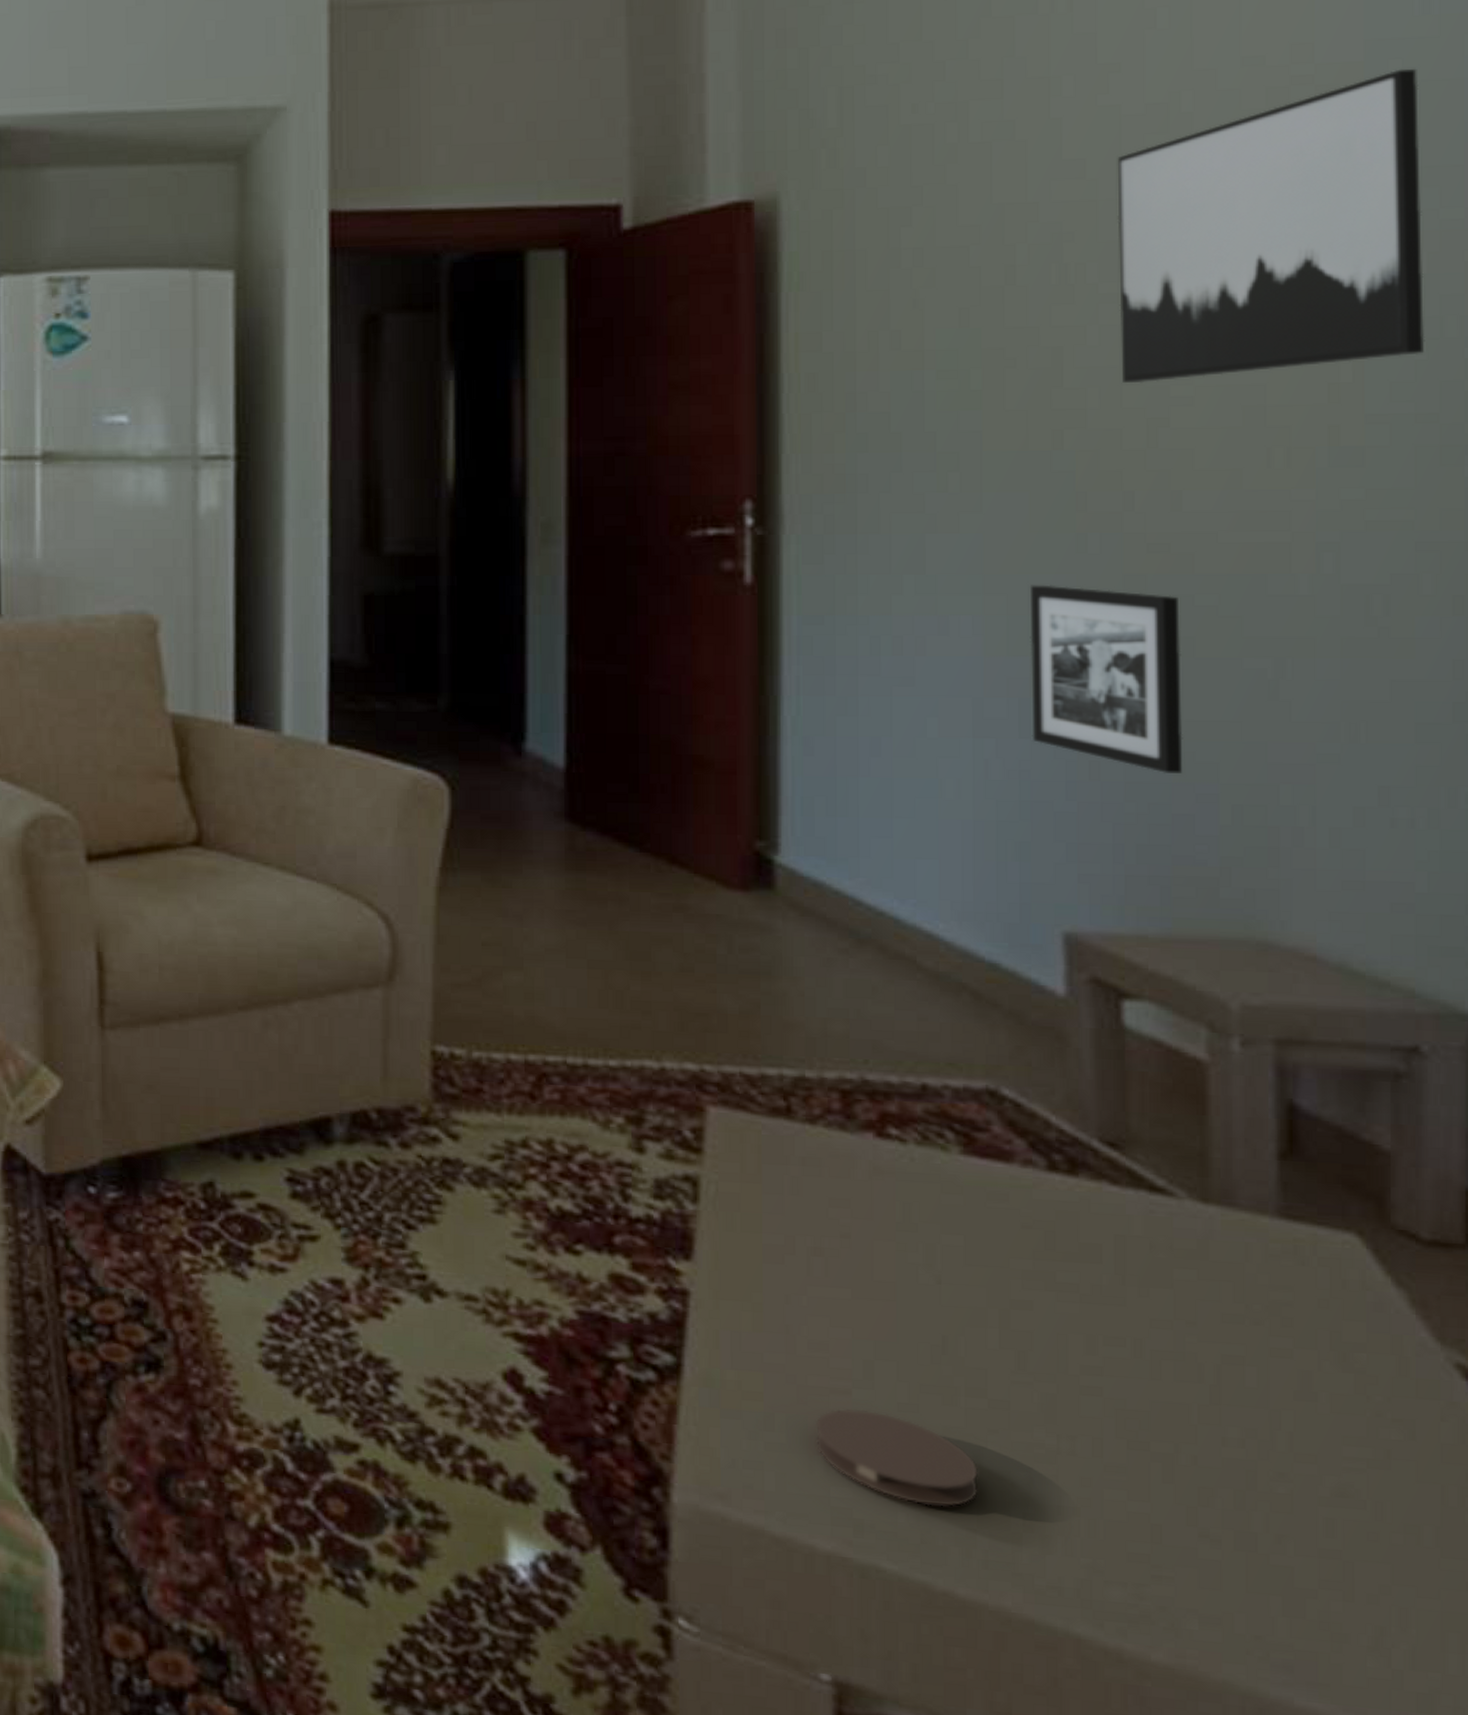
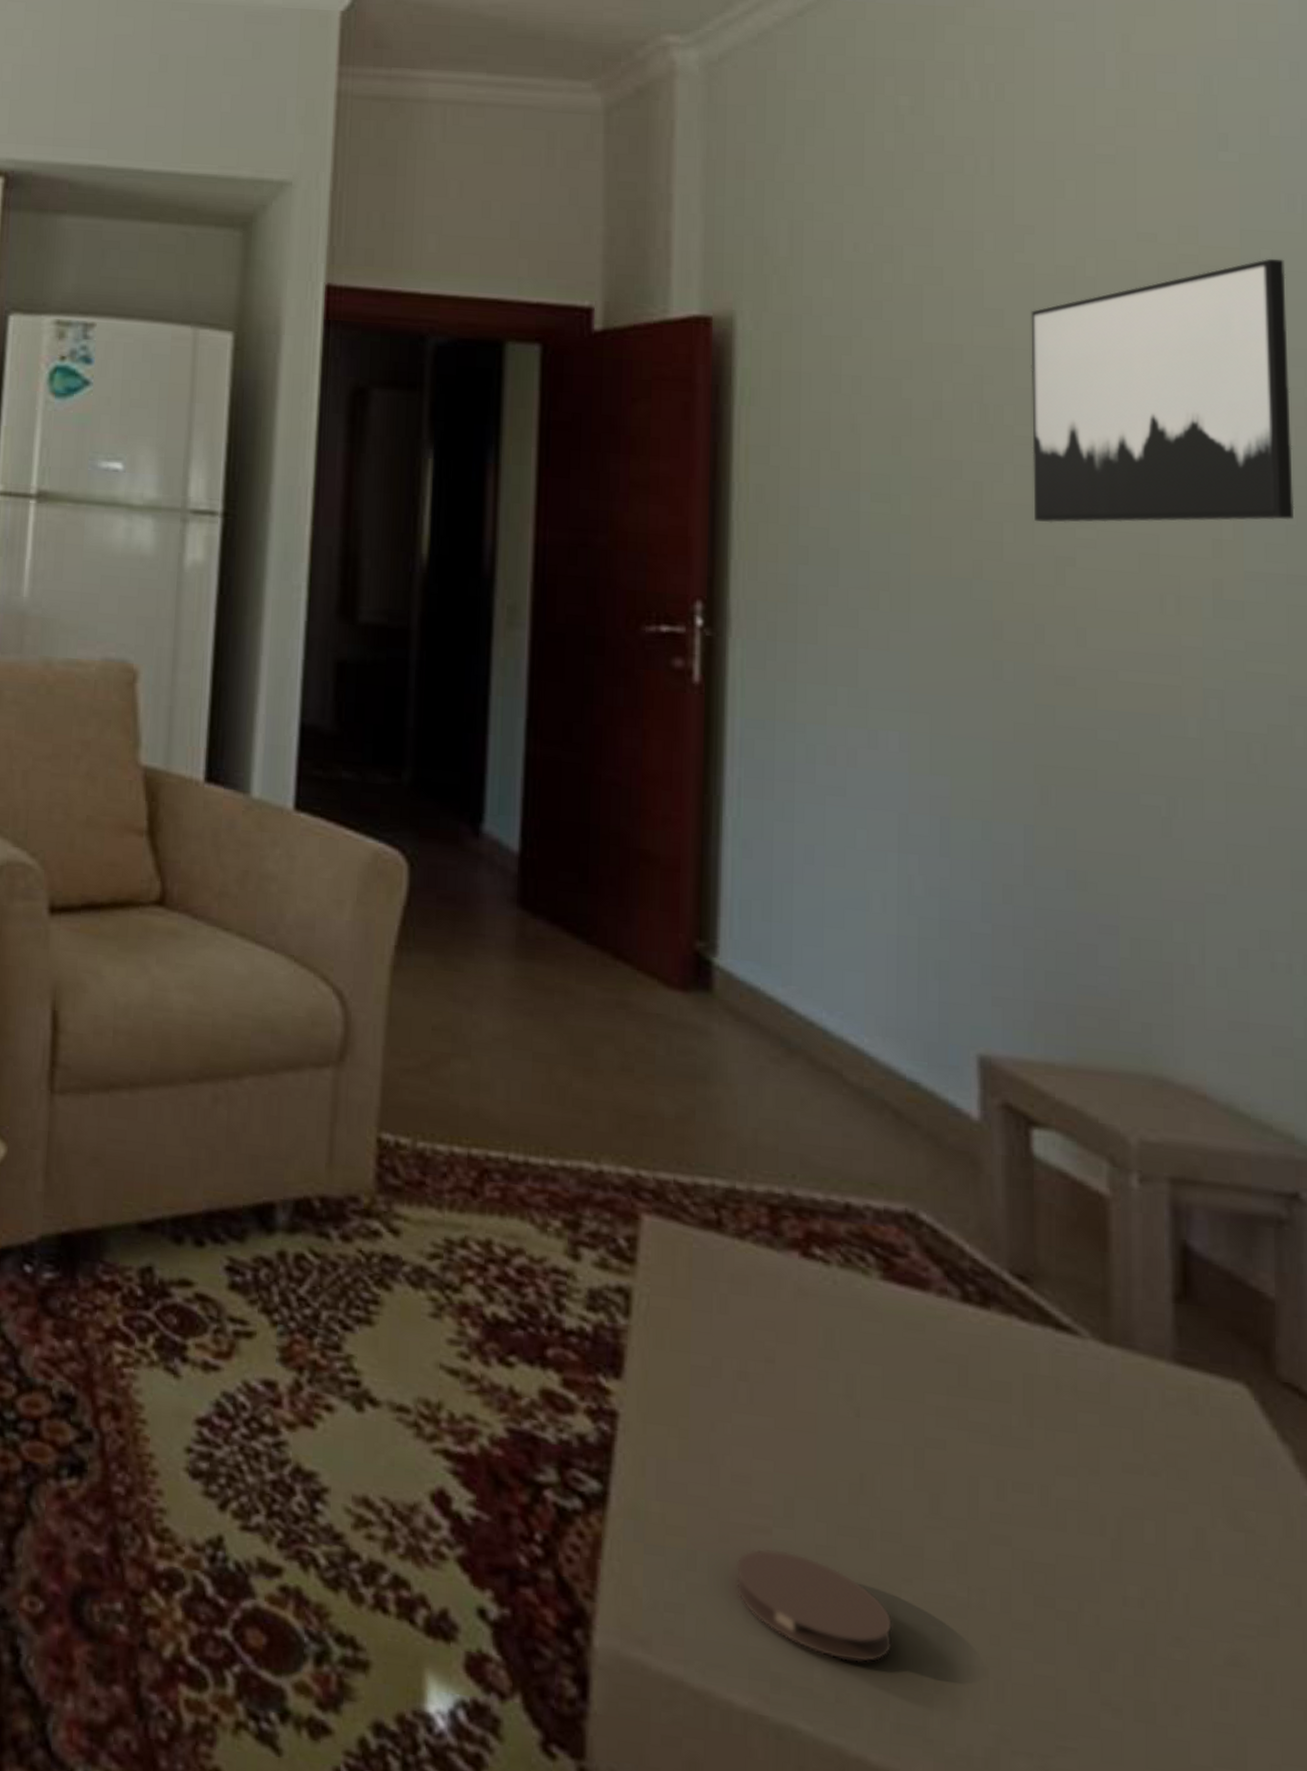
picture frame: present [1029,585,1183,773] -> none [950,706,1087,903]

